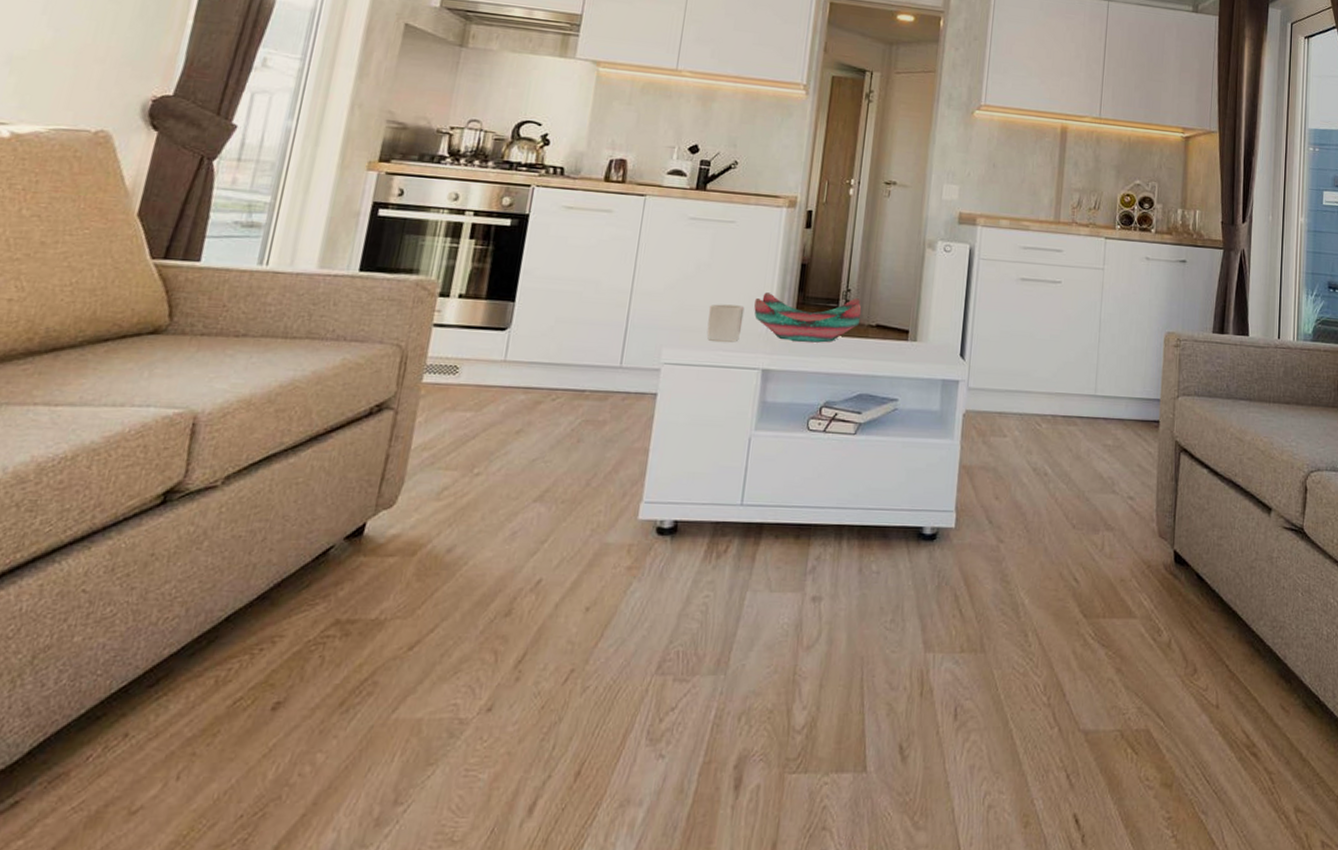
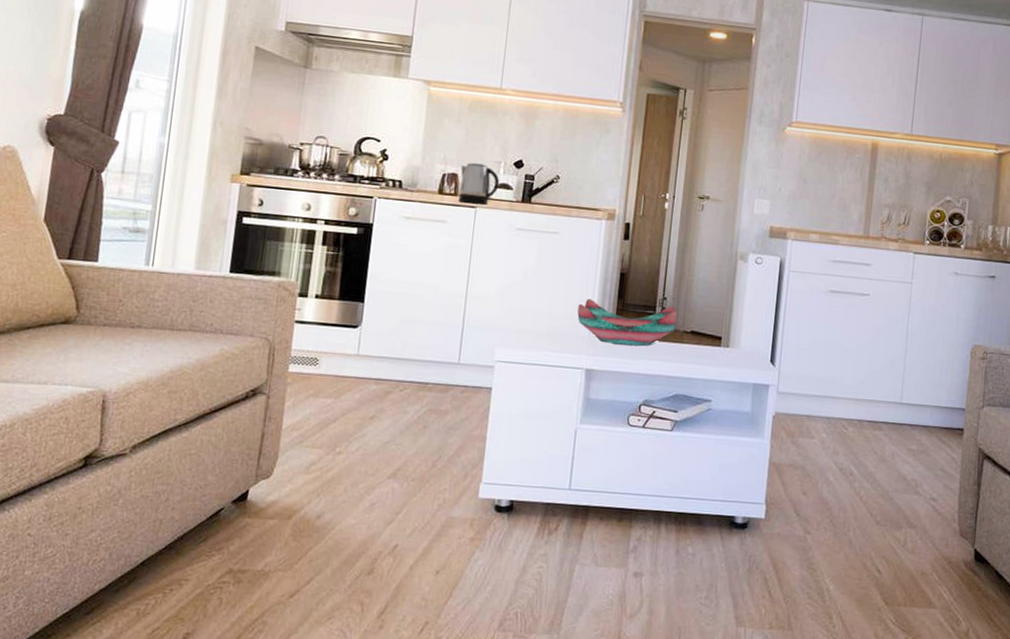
kettle: none [626,147,673,193] -> present [458,162,500,205]
mug: present [706,304,745,343] -> none [535,308,569,344]

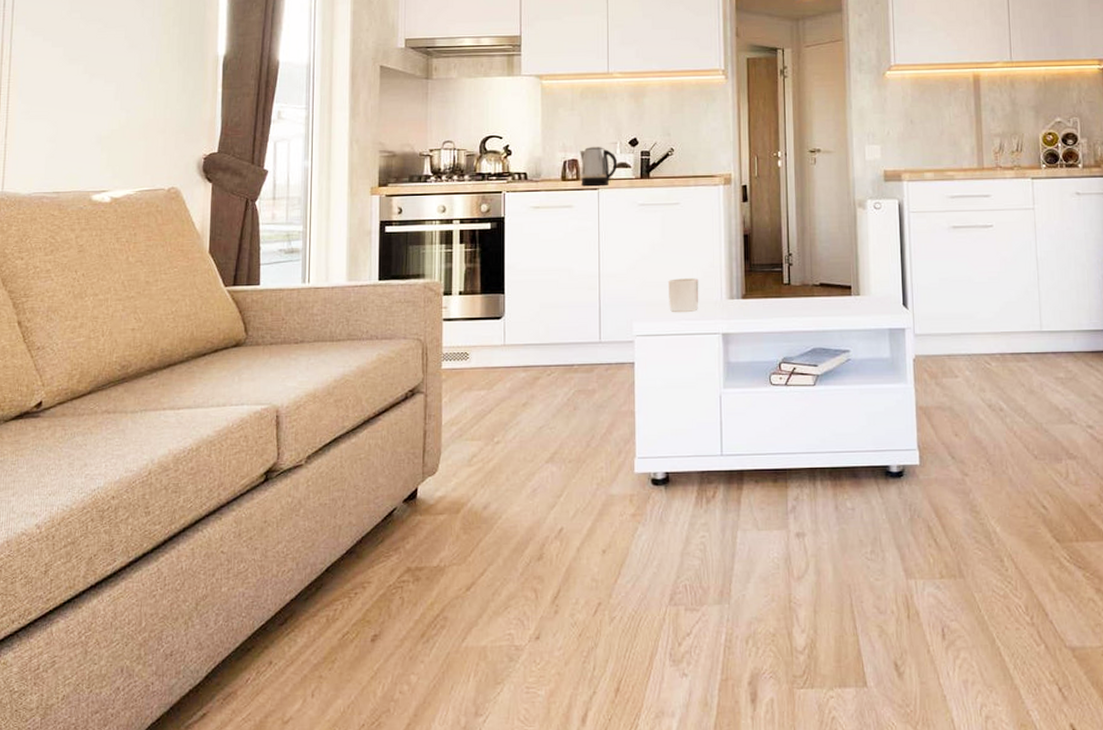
mug: none [535,308,569,344] -> present [667,278,699,313]
decorative bowl: present [577,299,677,347] -> none [707,261,805,306]

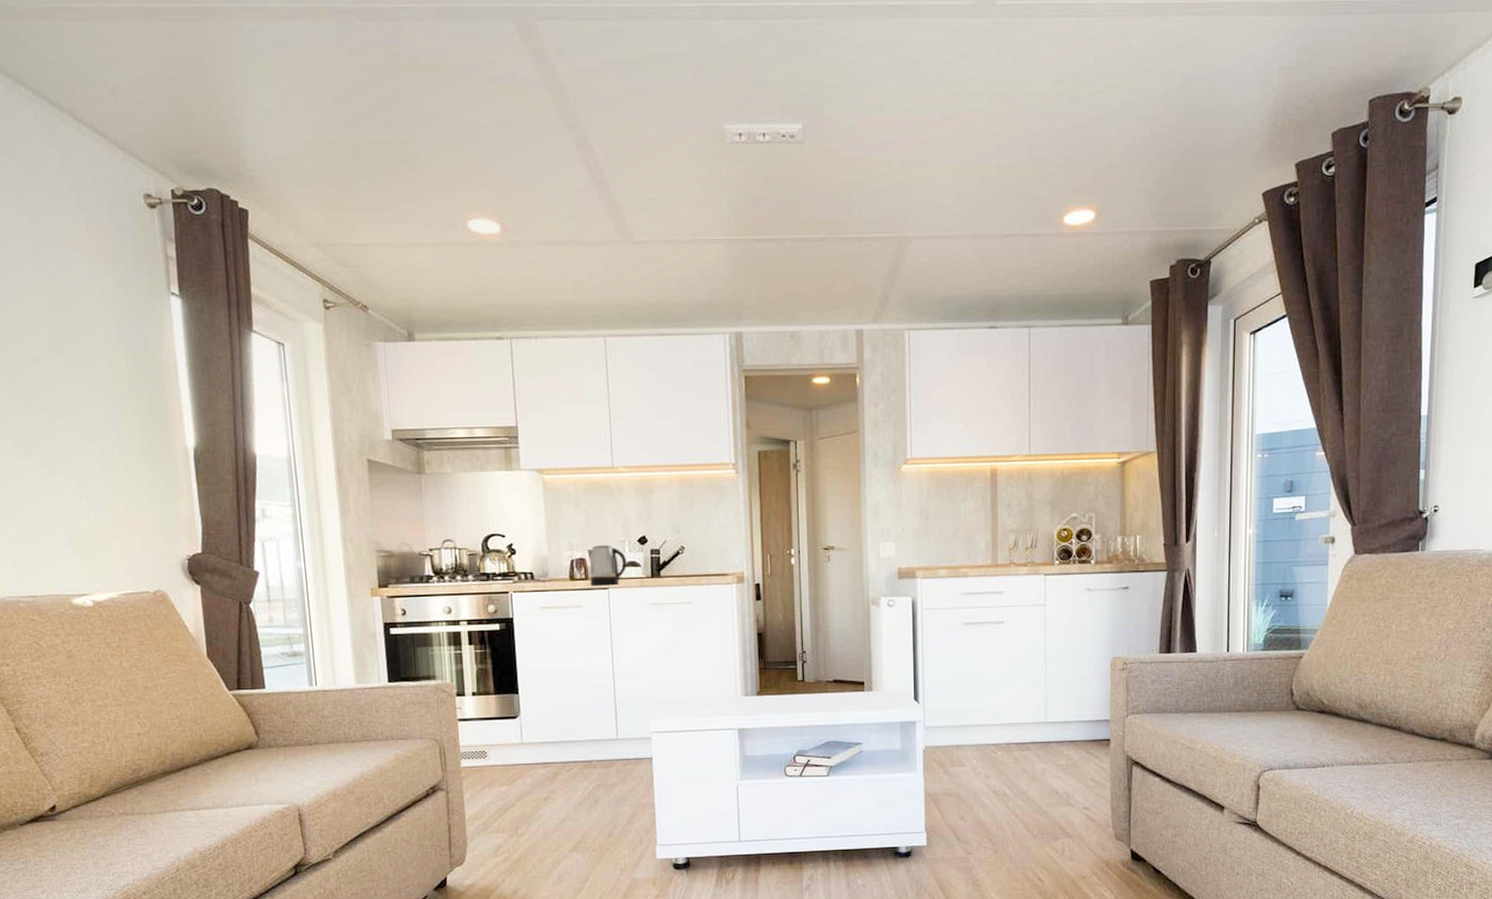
mug: present [667,278,699,313] -> none [682,676,714,710]

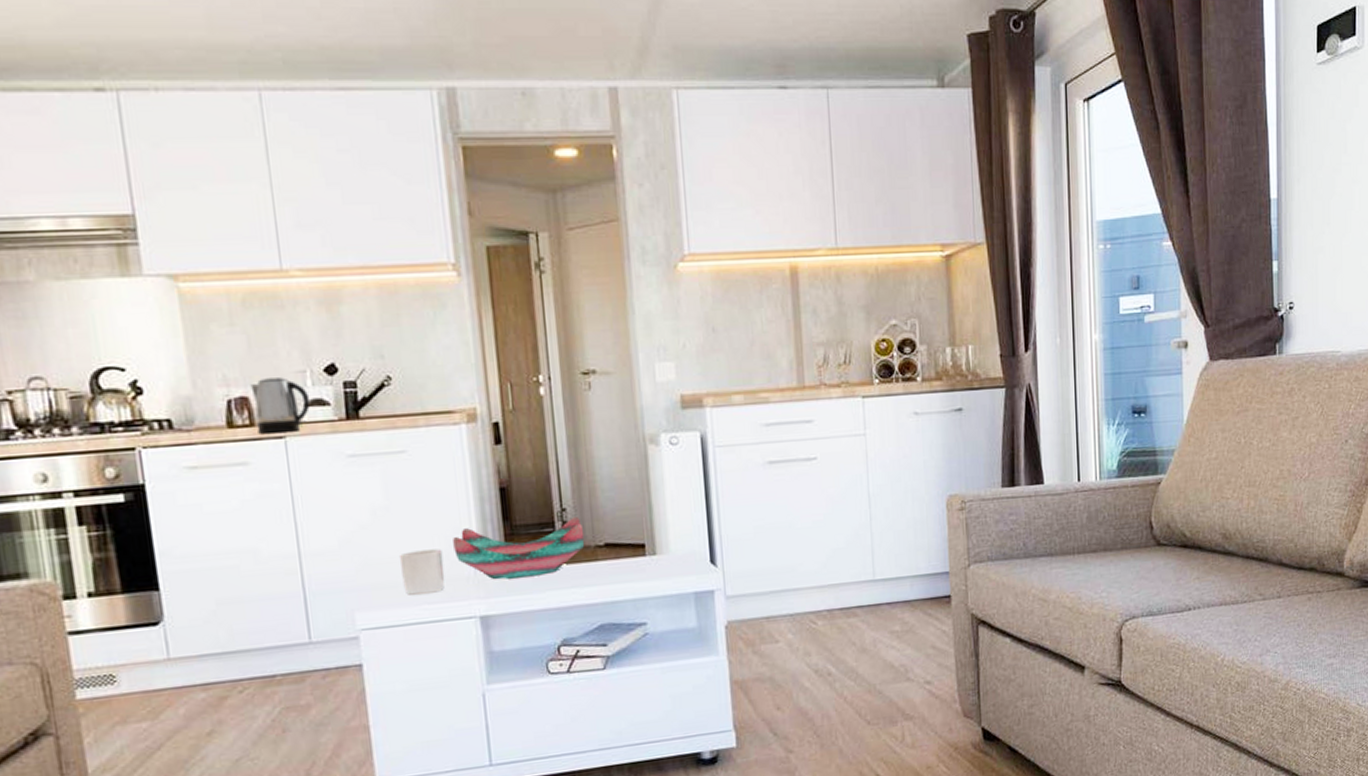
mug: none [682,676,714,710] -> present [398,549,445,596]
decorative bowl: none [722,658,819,702] -> present [453,517,585,579]

